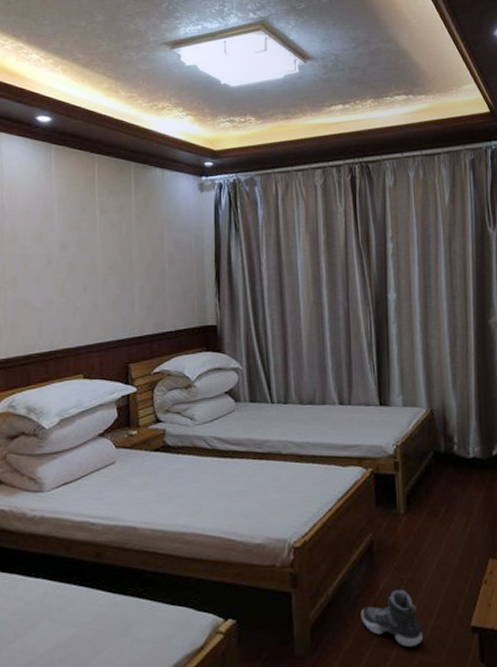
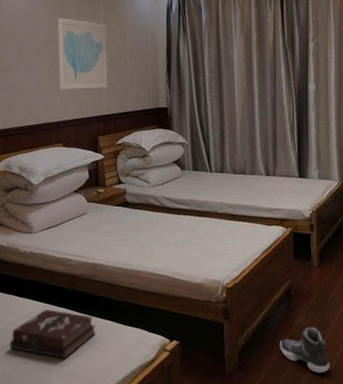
hardback book: none [12,590,128,654] -> present [9,309,96,359]
wall art: none [75,216,142,306] -> present [57,18,108,90]

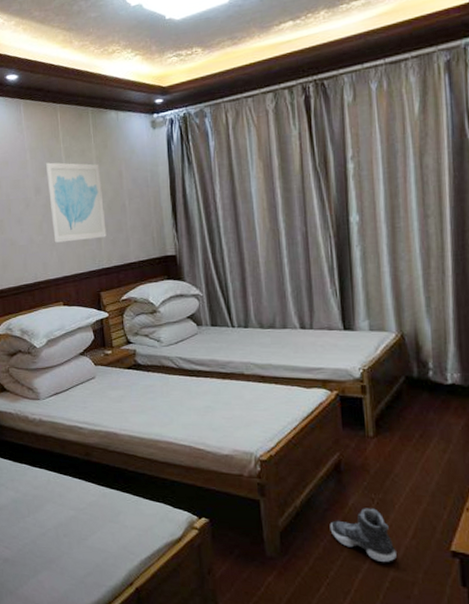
hardback book: present [9,309,96,359] -> none [26,480,115,533]

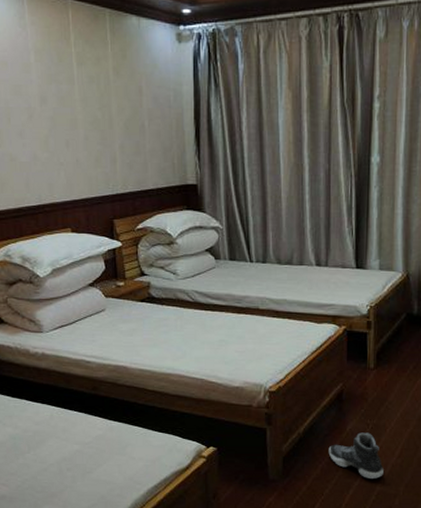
wall art: present [45,162,107,243] -> none [53,68,122,162]

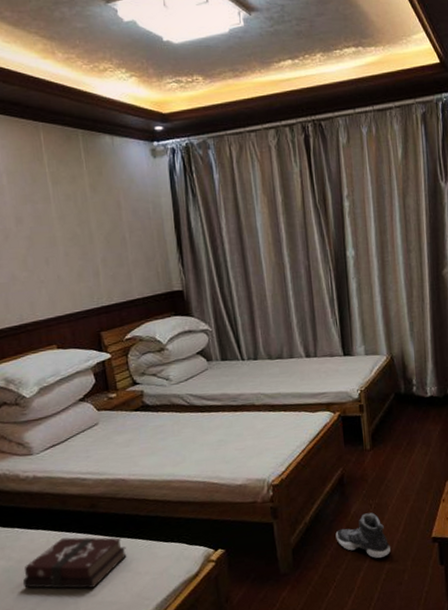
hardback book: none [26,415,123,466] -> present [22,537,127,589]

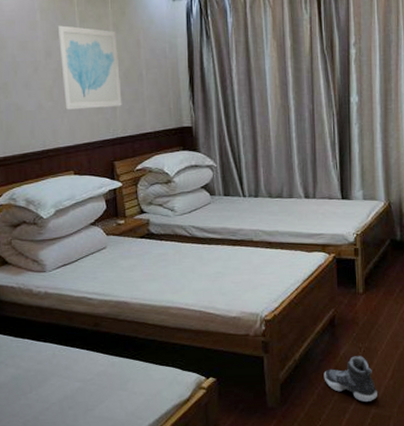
hardback book: present [22,537,127,589] -> none [28,352,124,403]
wall art: none [27,188,106,280] -> present [57,25,122,110]

